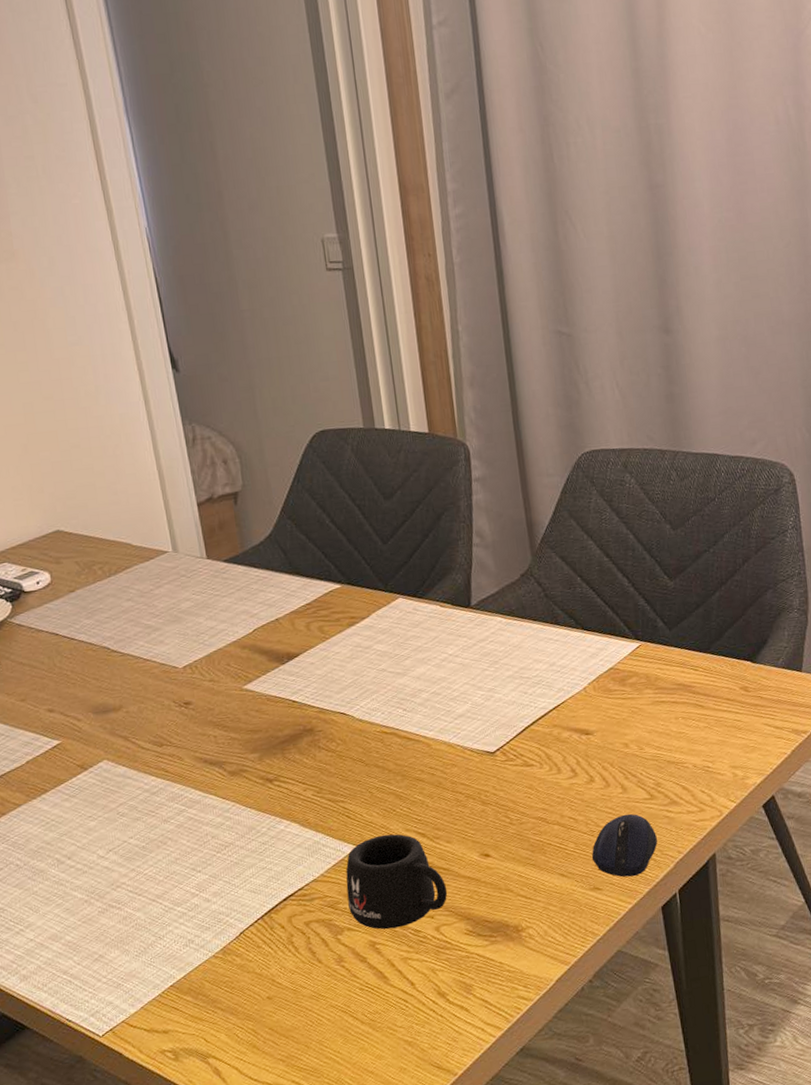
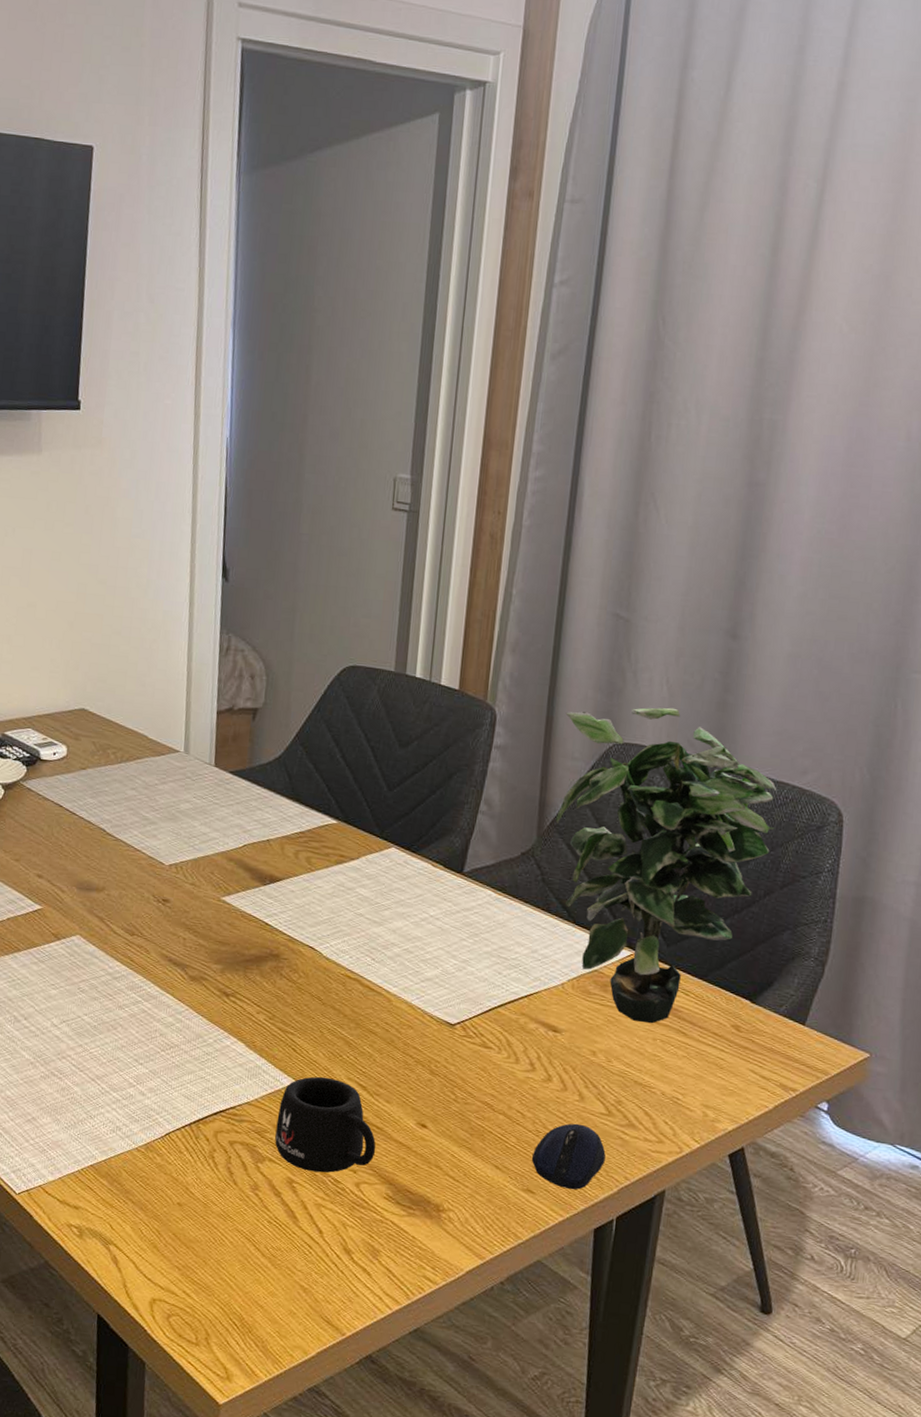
potted plant: none [532,408,739,706] -> present [555,707,777,1024]

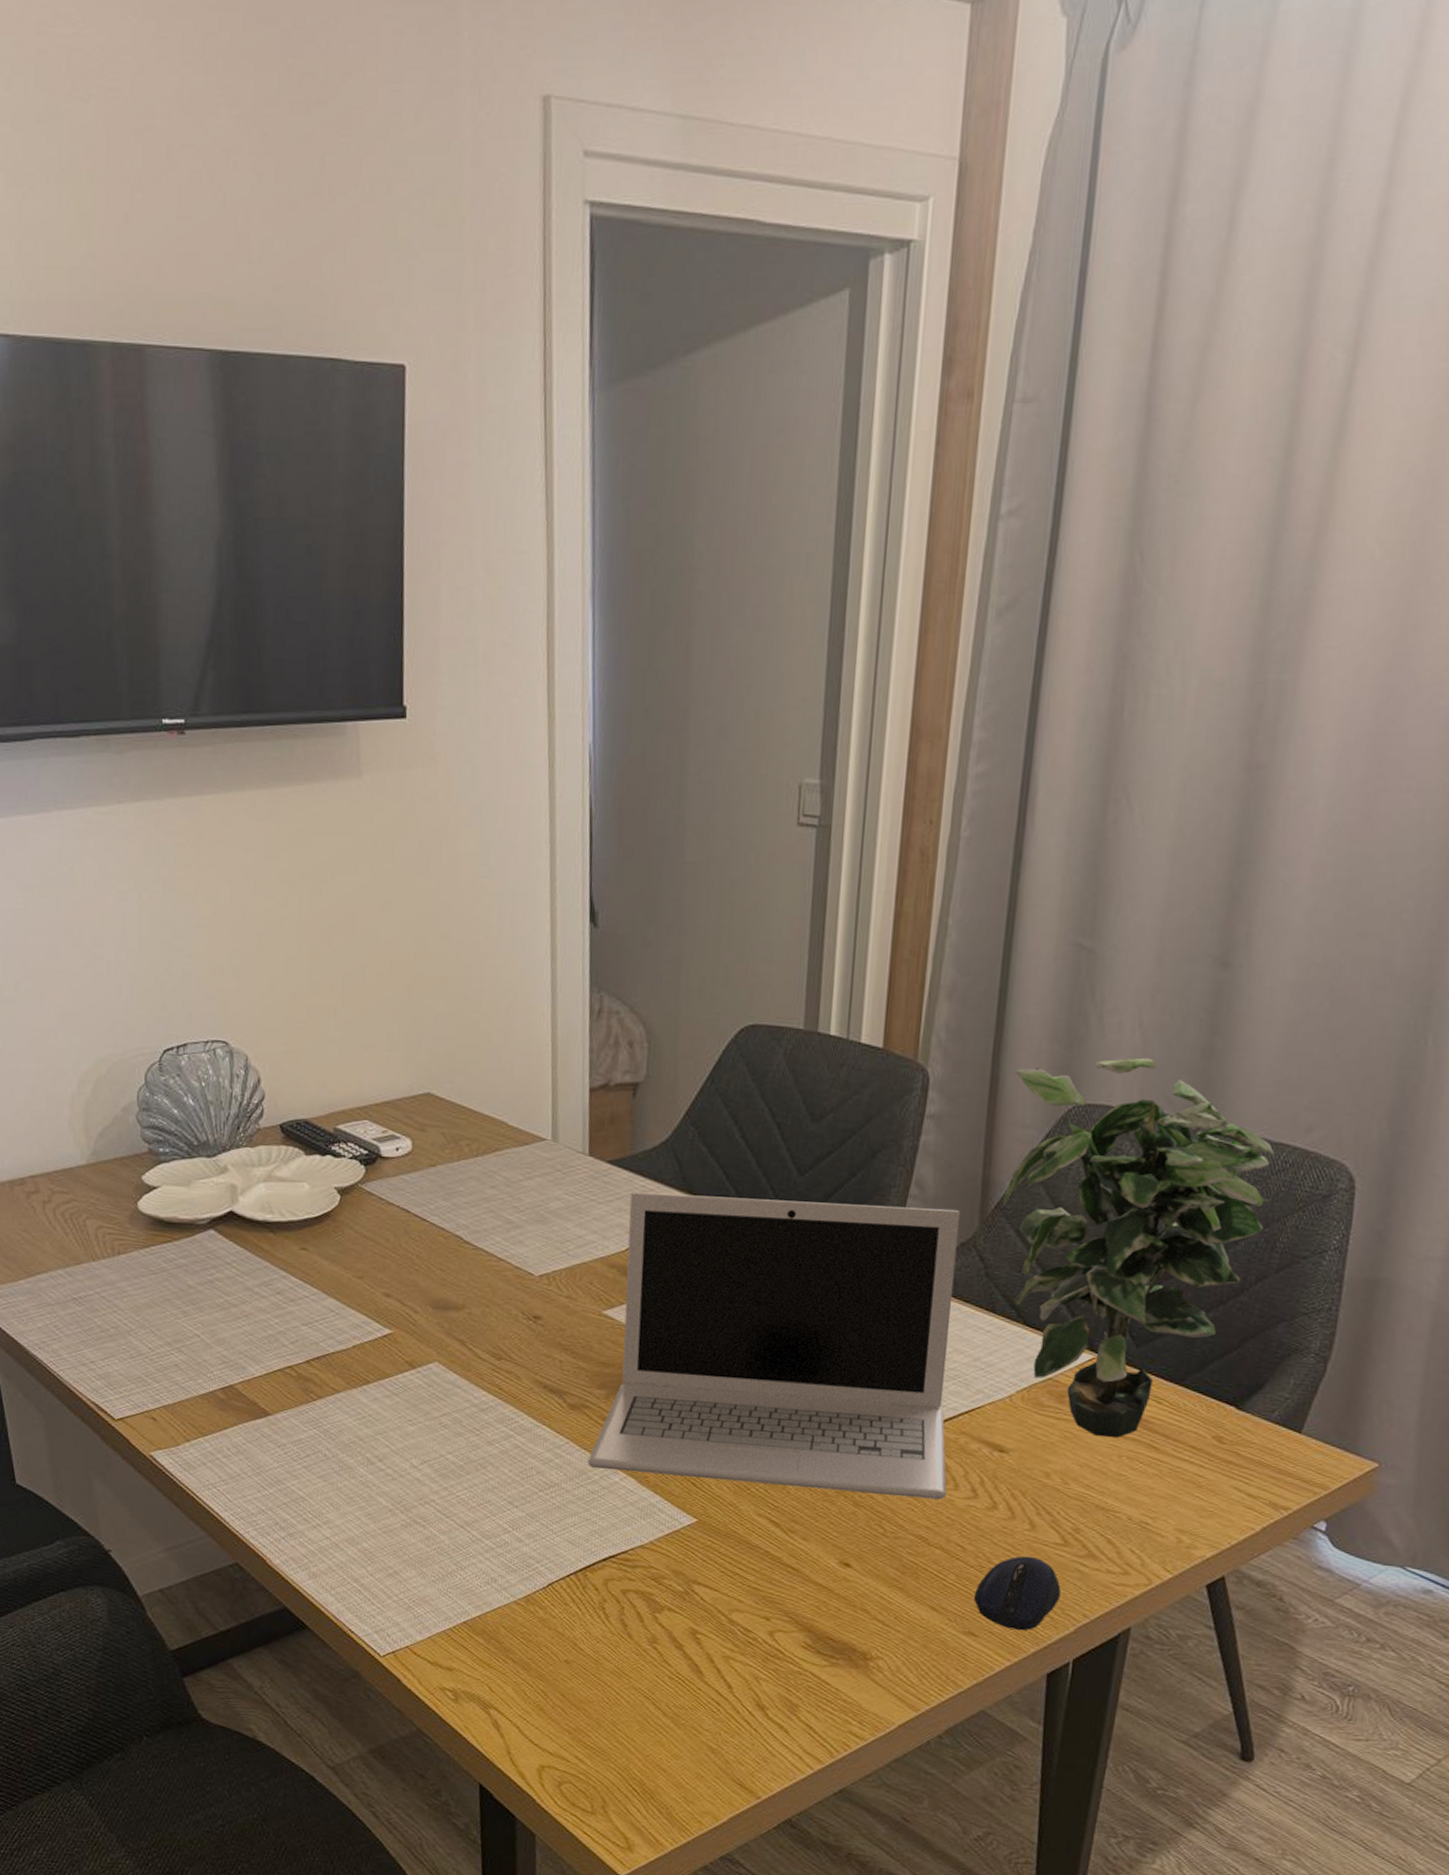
laptop: none [204,798,521,1072] -> present [588,1192,960,1500]
mug: present [275,1076,376,1173] -> none [674,1513,792,1622]

